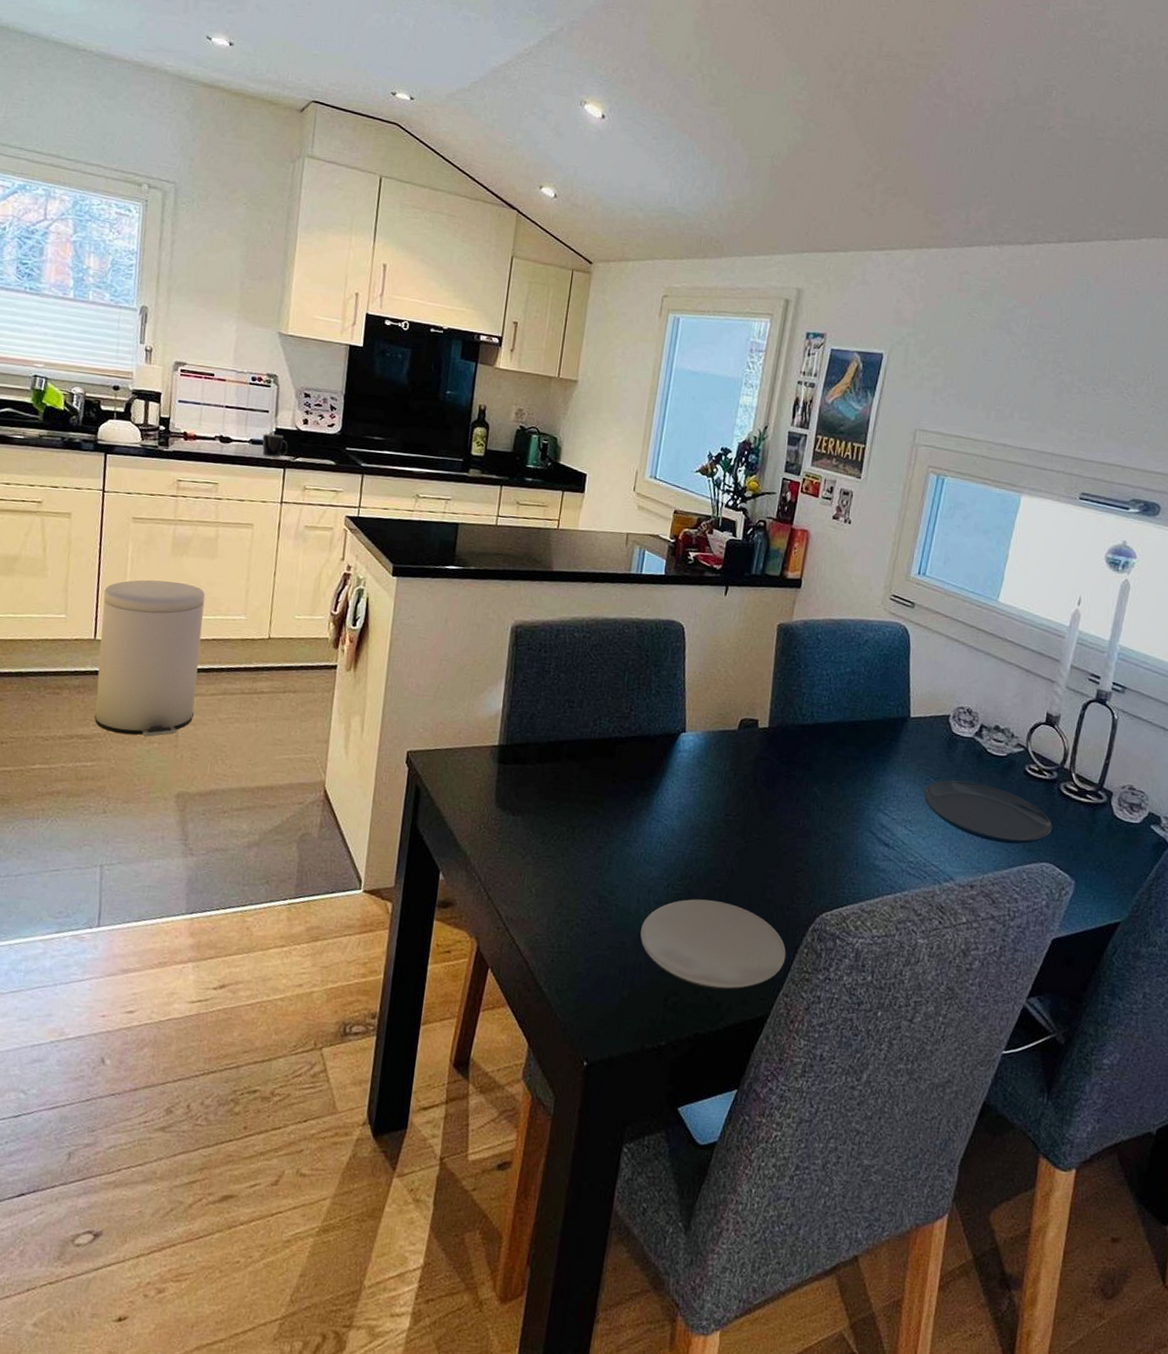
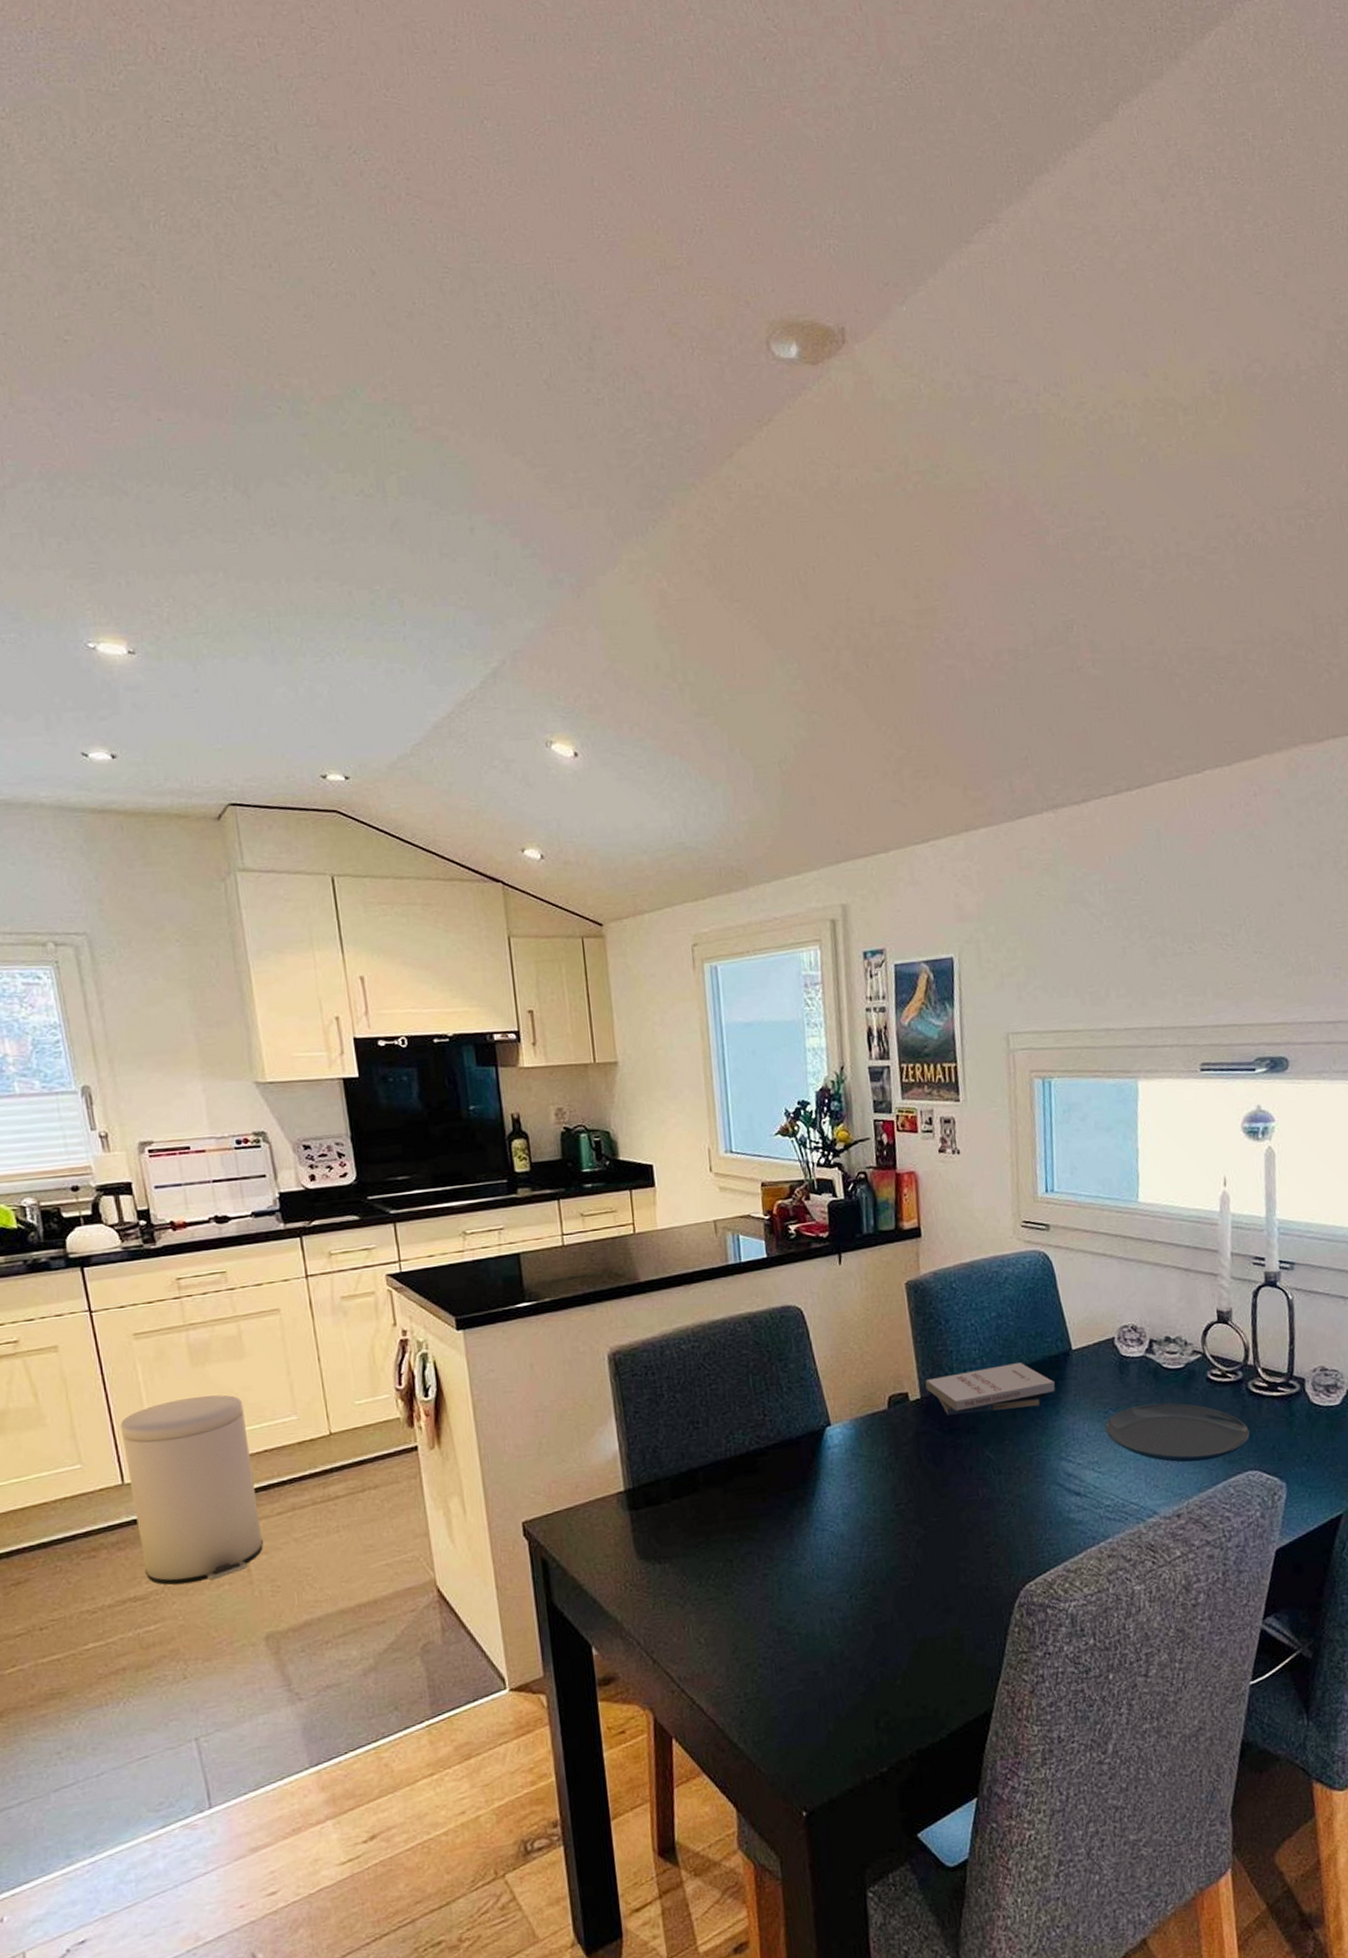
mug: present [262,433,288,459] -> none [265,1199,300,1230]
plate: present [640,899,786,991] -> none [831,1599,997,1699]
books: none [775,712,888,759] -> present [925,1362,1055,1415]

